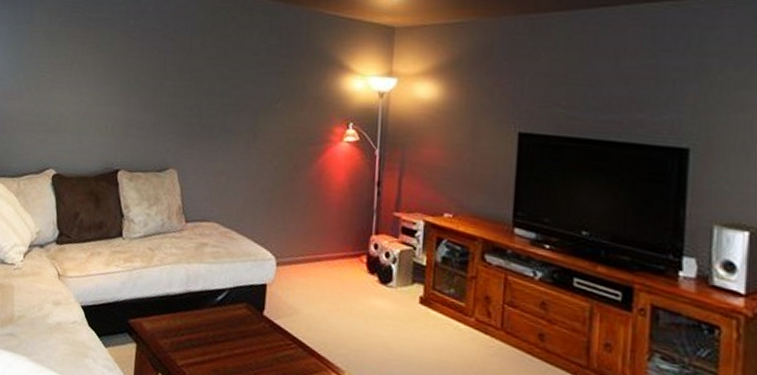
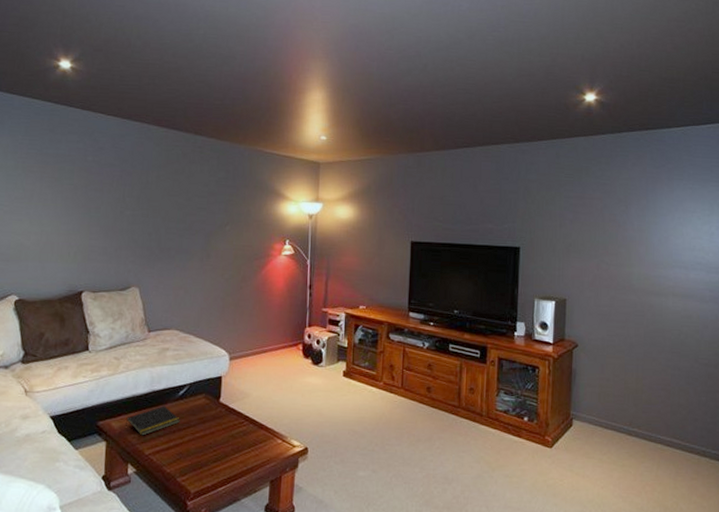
notepad: none [156,310,217,343] -> present [125,406,180,436]

